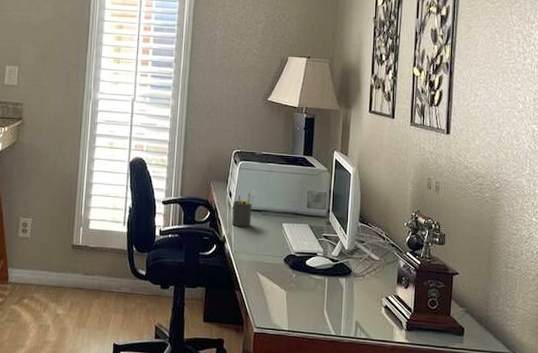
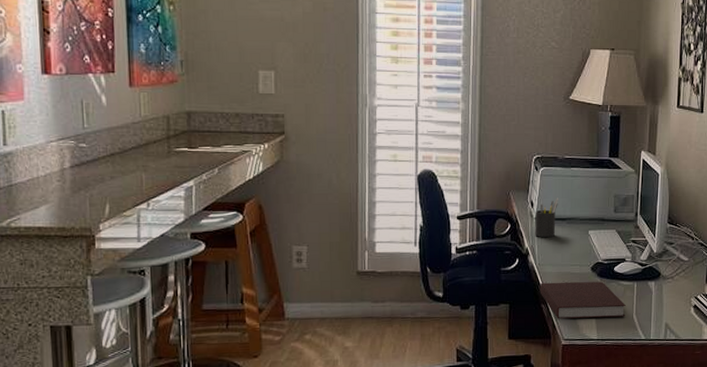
notebook: none [234,270,317,311] -> present [539,281,626,319]

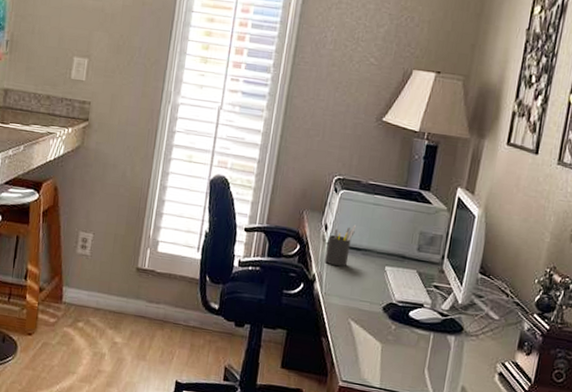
notebook: present [539,281,626,319] -> none [321,314,418,370]

